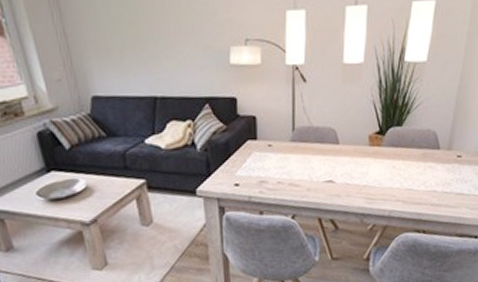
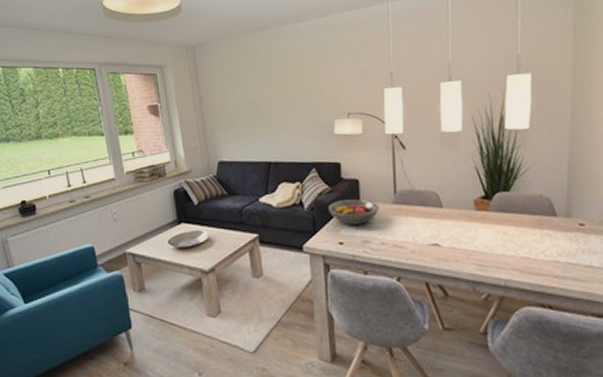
fruit bowl: none [222,137,277,166] -> present [327,199,380,225]

